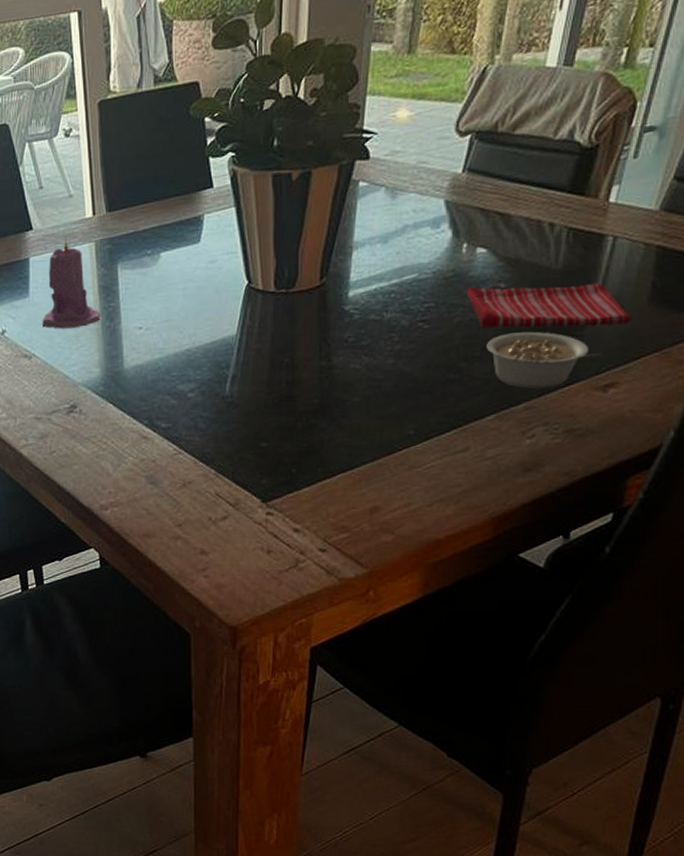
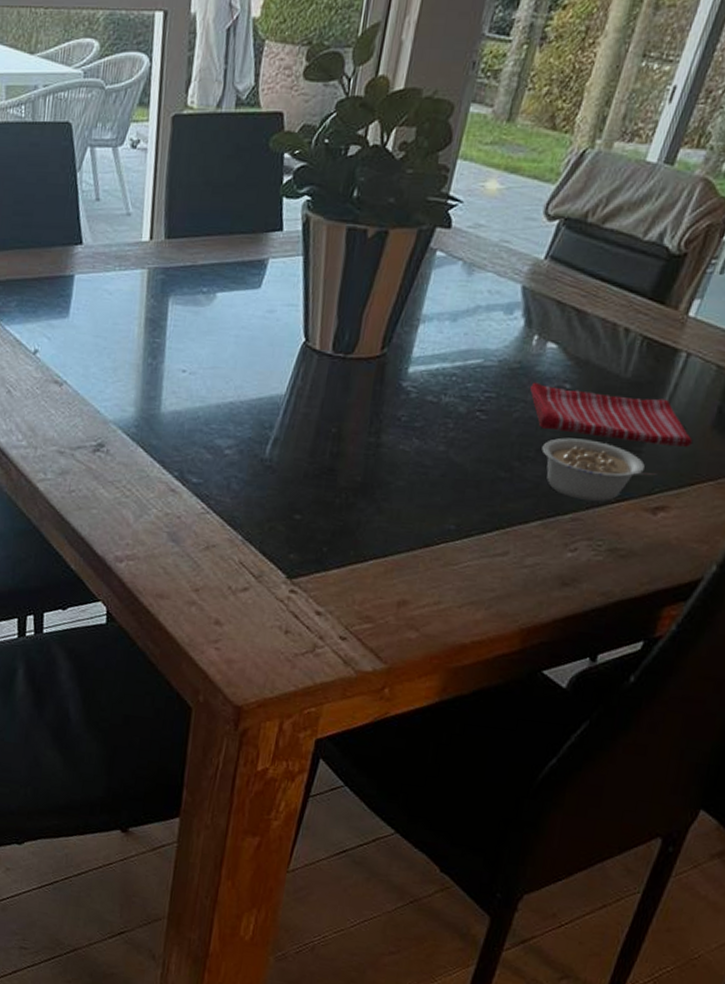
candle: present [42,239,101,329] -> none [79,260,144,360]

